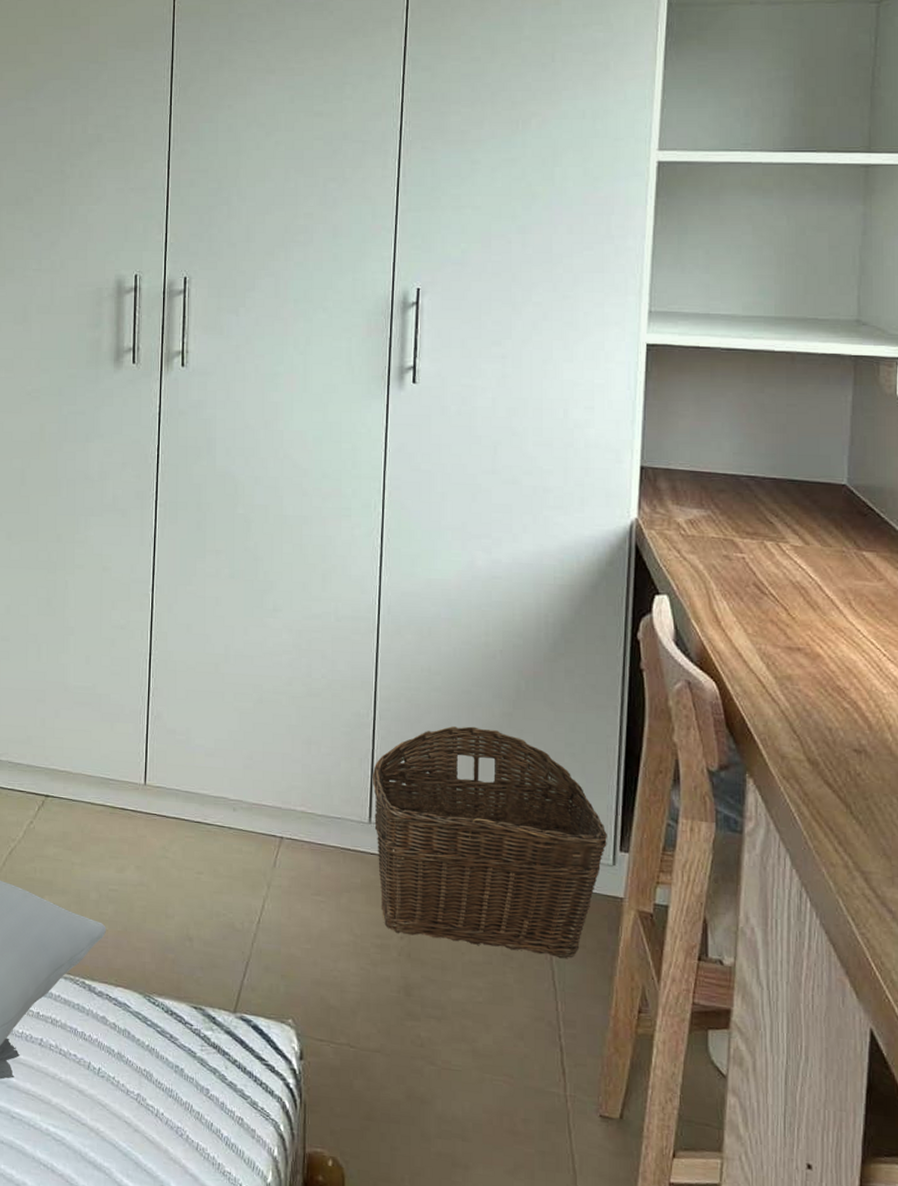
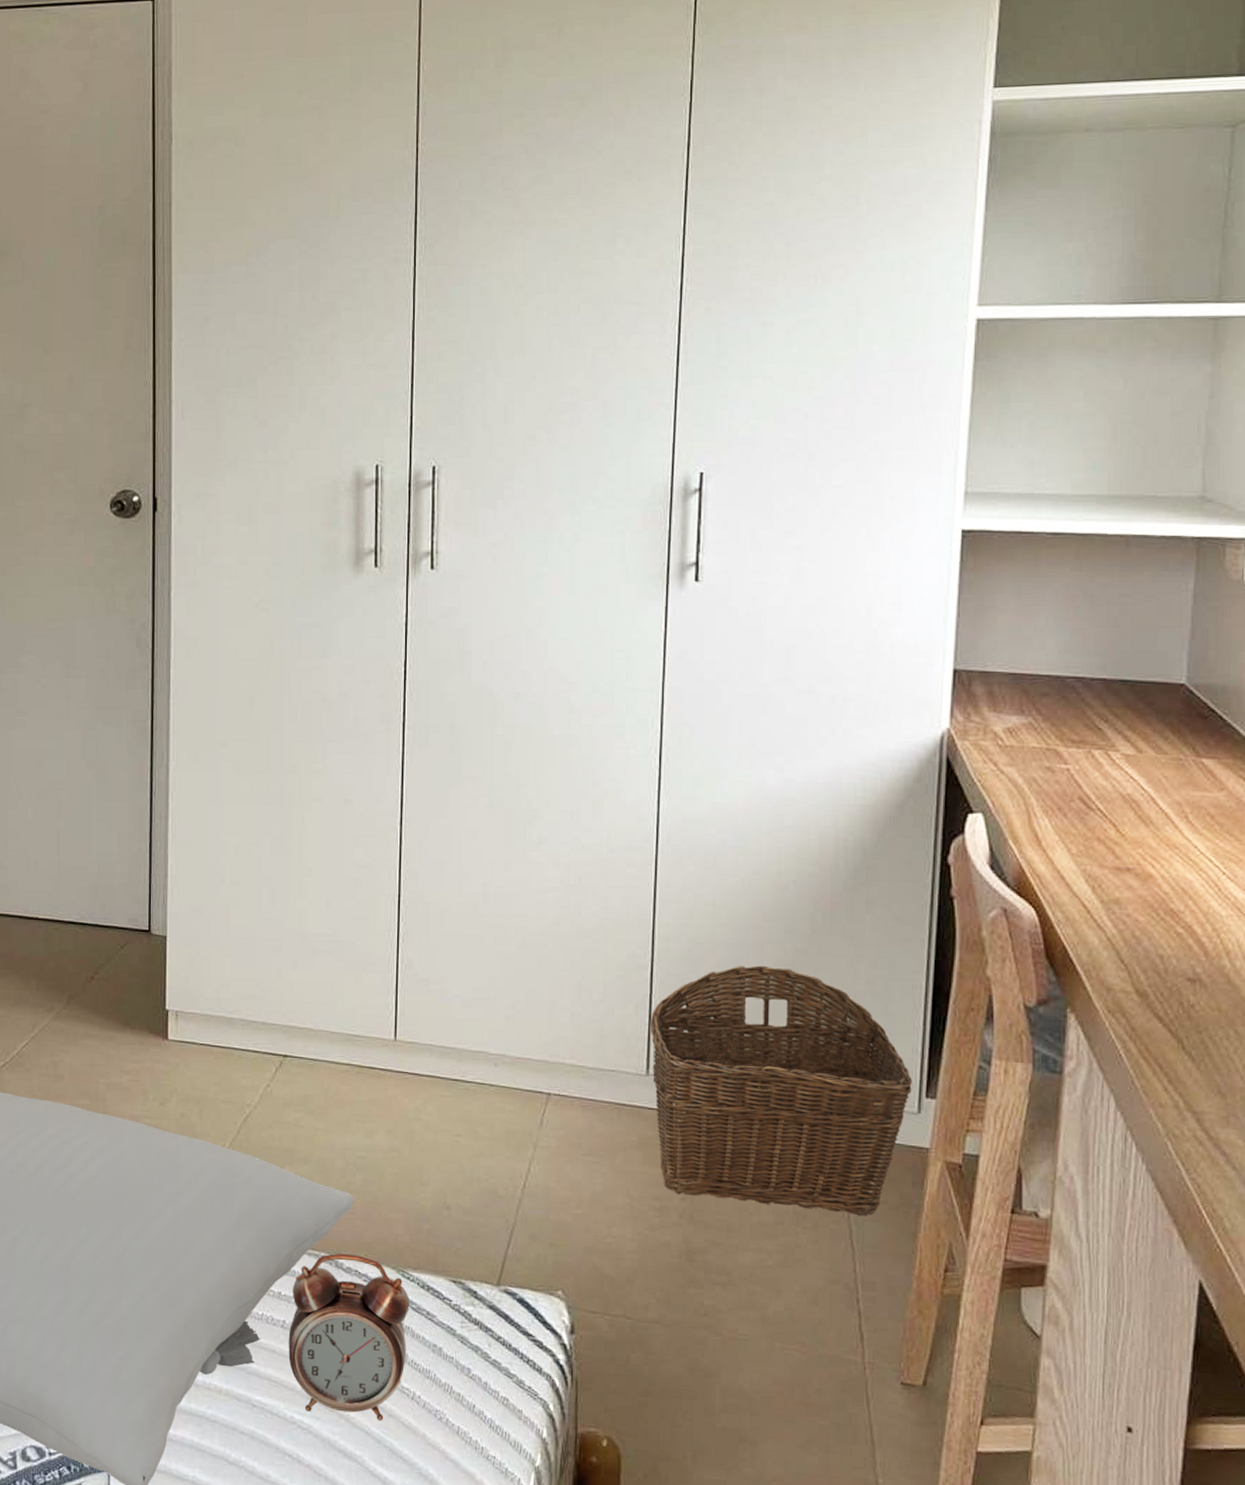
alarm clock: none [45,978,155,1136] -> present [288,1253,410,1421]

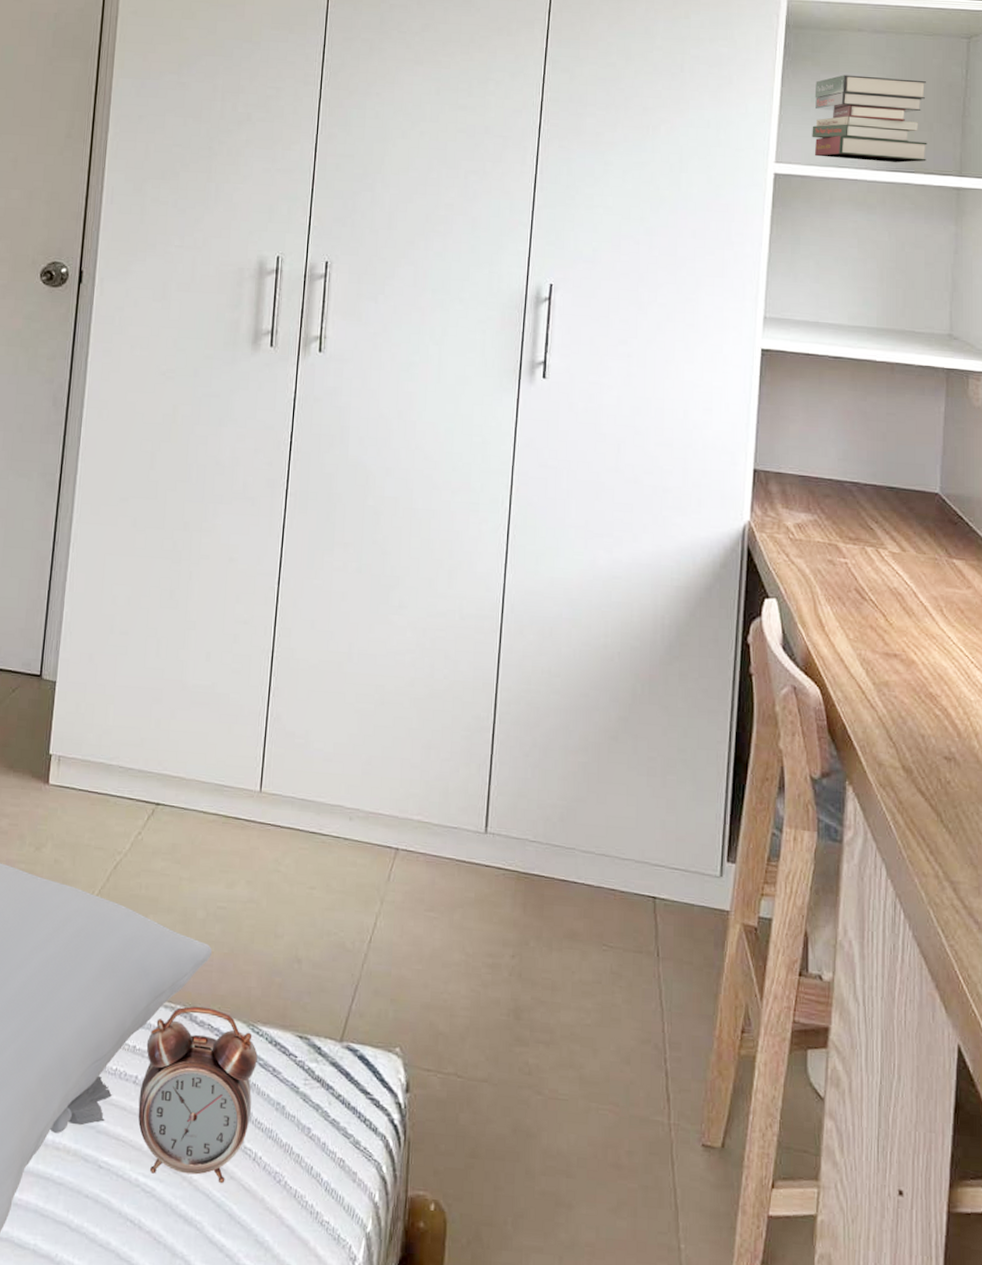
wicker basket: present [650,965,912,1217] -> none [489,731,715,977]
books: none [1025,186,1176,294] -> present [812,75,927,163]

